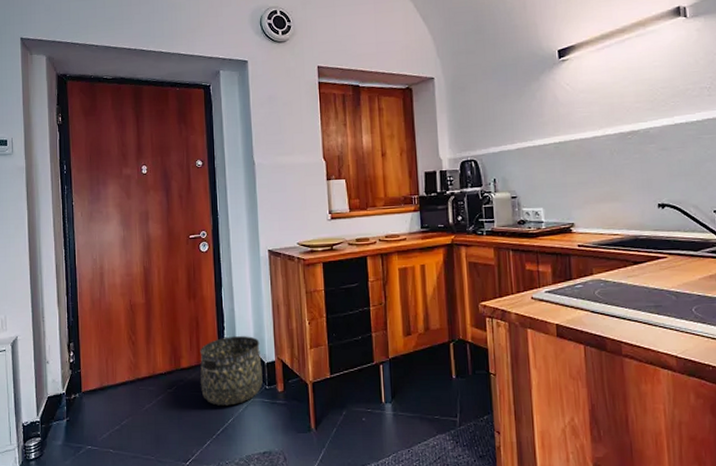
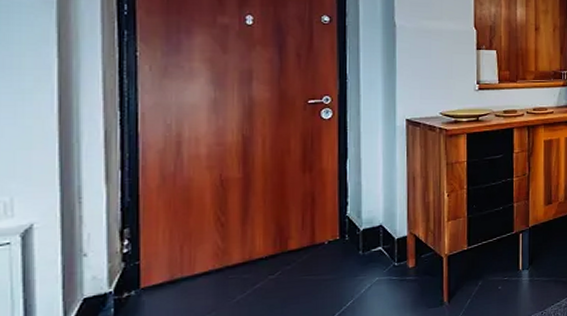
basket: present [200,336,263,406] -> none [314,211,391,289]

